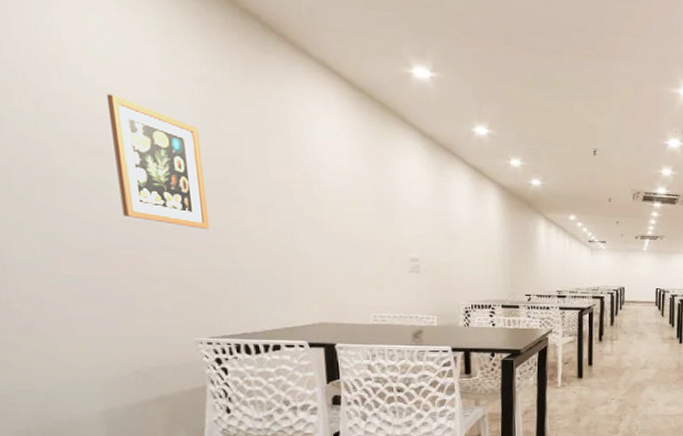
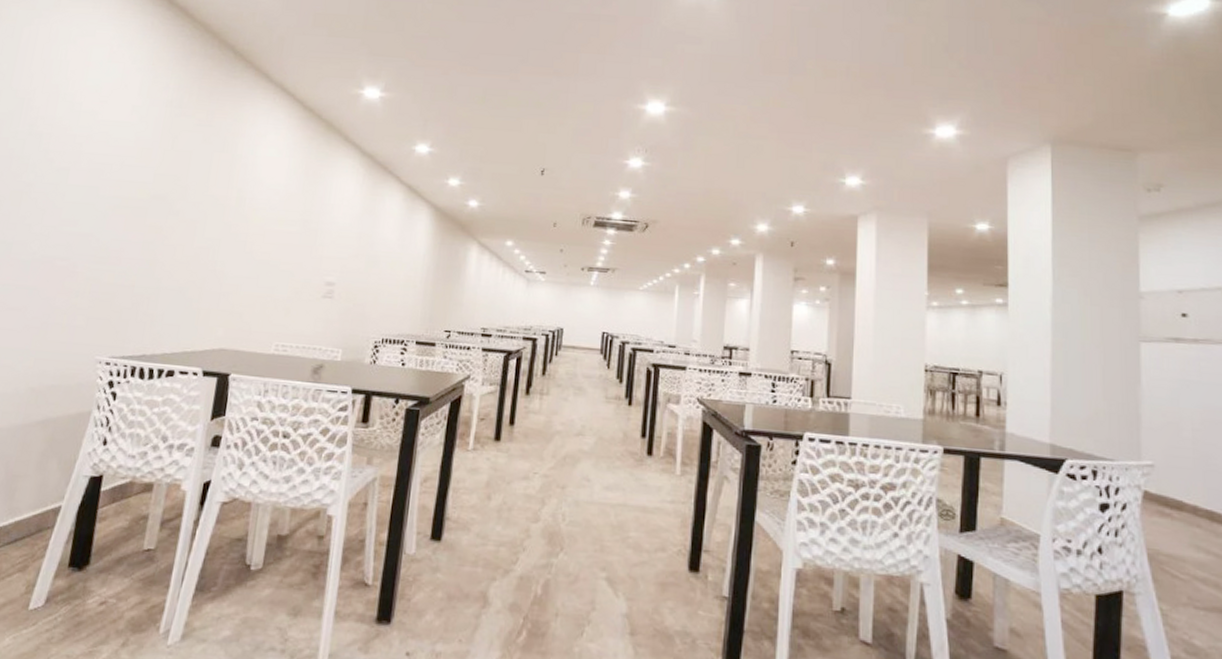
wall art: present [106,94,210,229] -> none [68,116,156,243]

